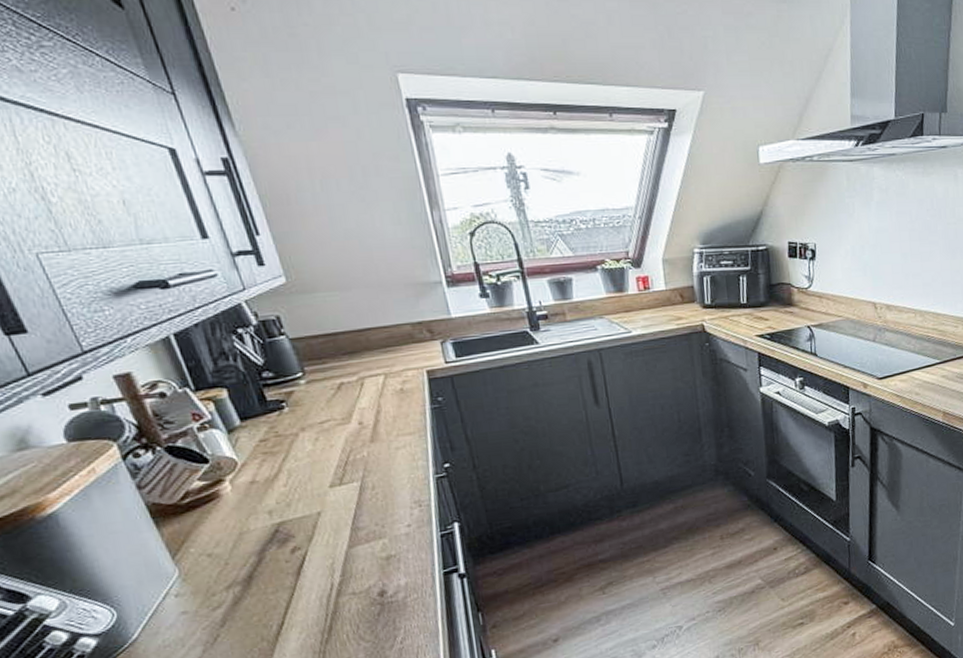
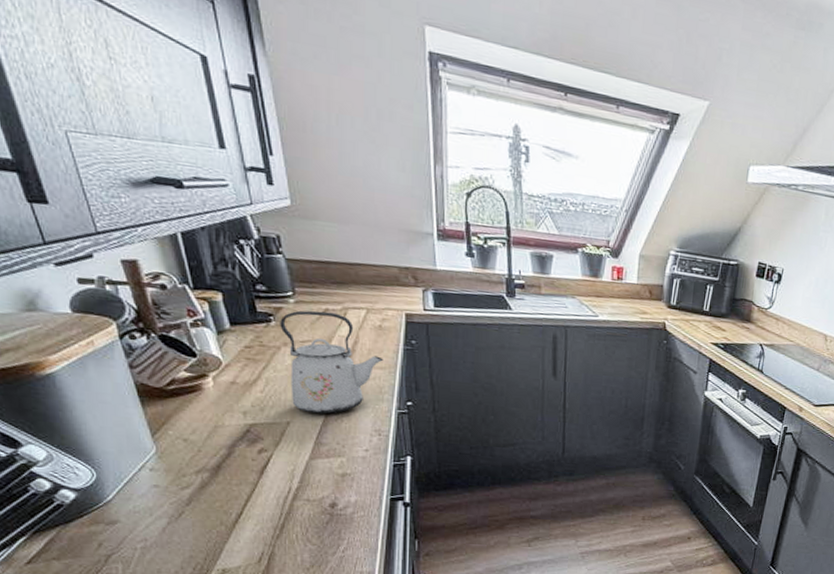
kettle: none [293,385,411,498] -> present [280,310,383,414]

